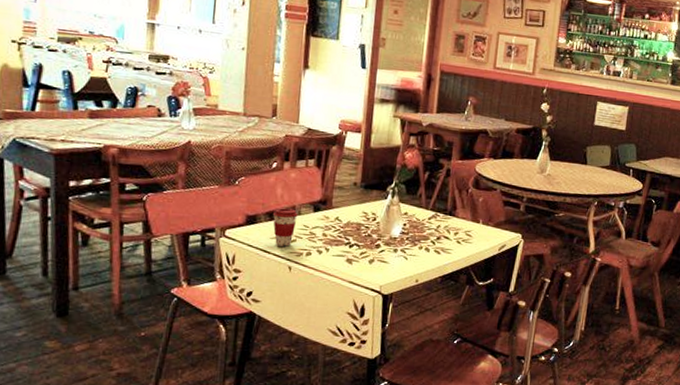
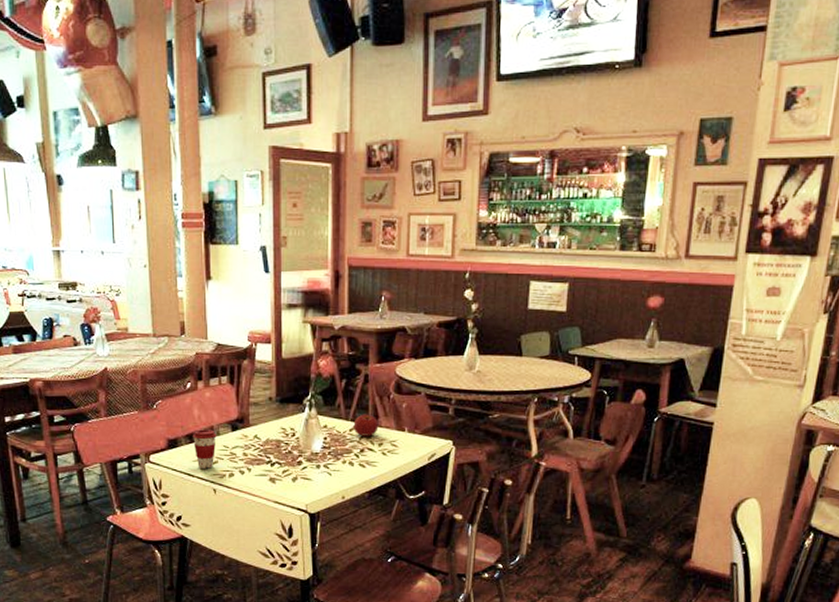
apple: none [432,204,456,226] -> present [353,414,379,436]

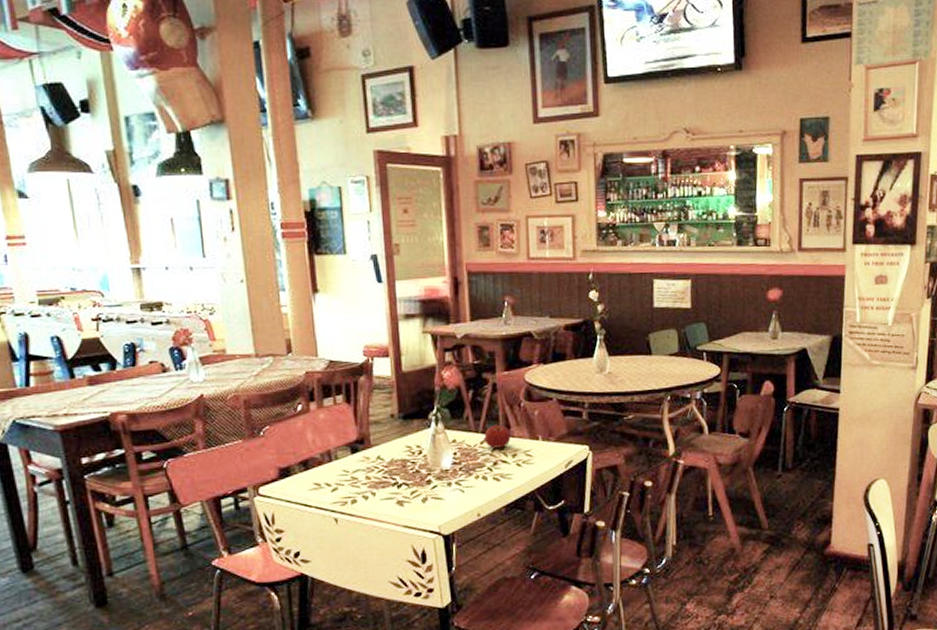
coffee cup: present [193,429,217,469] -> none [307,454,335,498]

